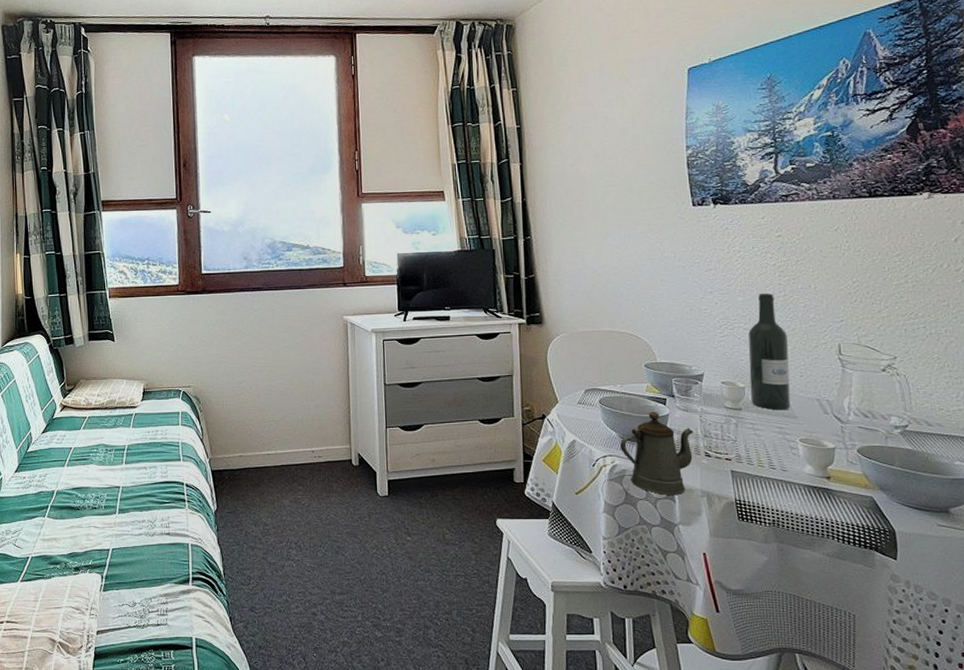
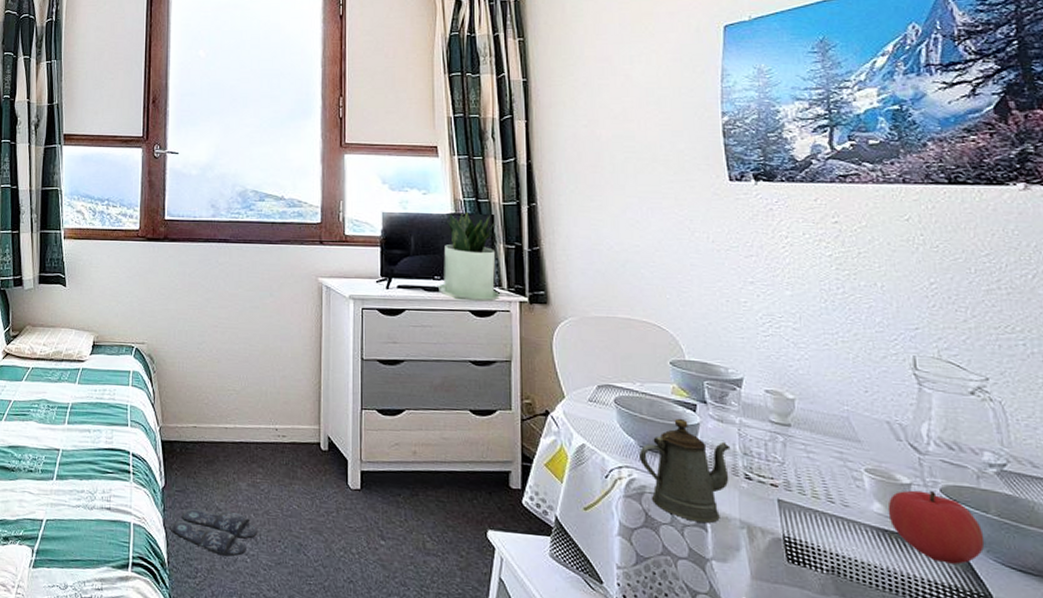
slippers: none [223,525,301,563] -> present [170,508,257,556]
planter: none [449,248,502,326] -> present [438,211,500,302]
wine bottle: present [748,293,791,411] -> none [798,289,853,432]
fruit: none [816,451,890,508] -> present [887,490,985,565]

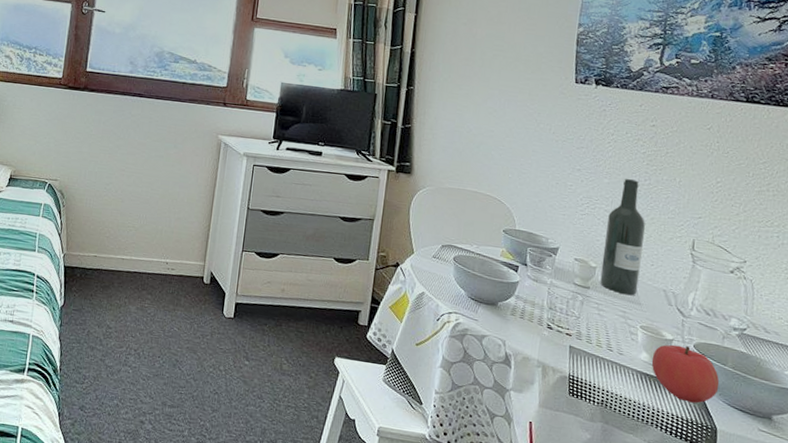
slippers: present [170,508,257,556] -> none [64,325,141,367]
planter: present [438,211,500,302] -> none [321,89,378,168]
coffee pot: present [639,418,731,523] -> none [466,276,540,361]
wine bottle: none [798,289,853,432] -> present [600,179,646,296]

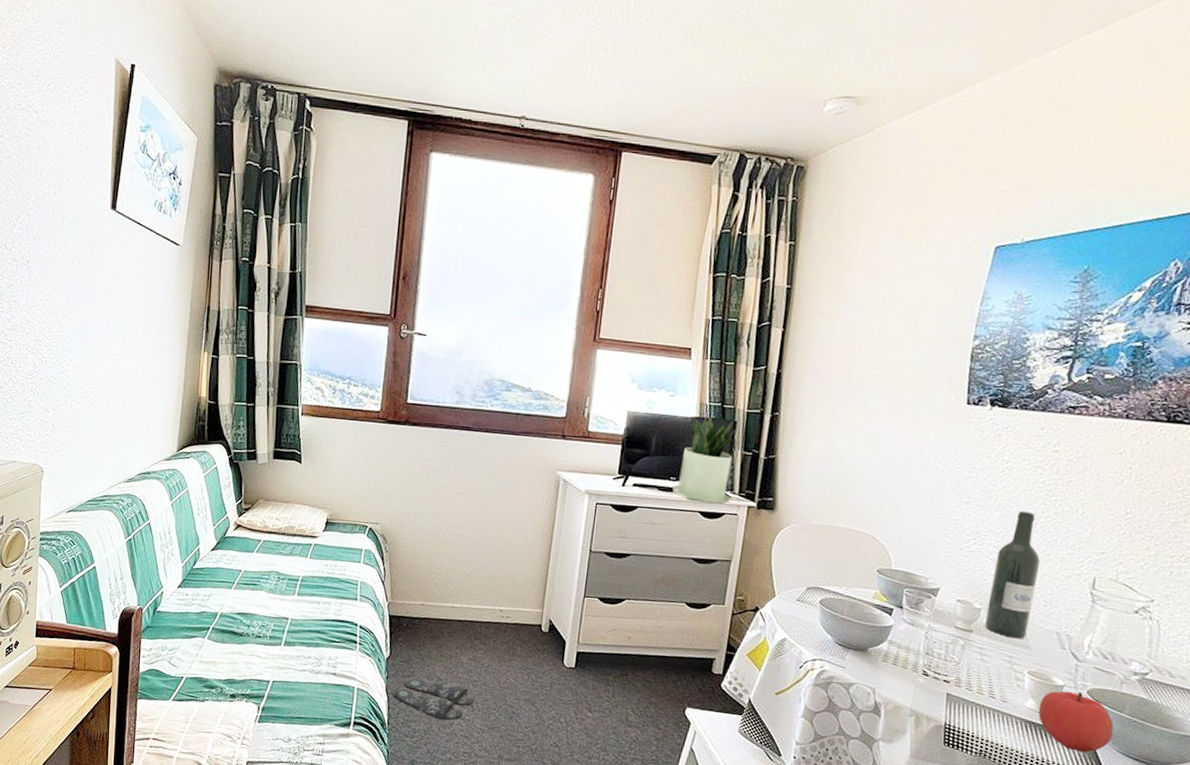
slippers: none [64,325,141,367] -> present [391,677,474,720]
planter: none [321,89,378,168] -> present [672,416,738,505]

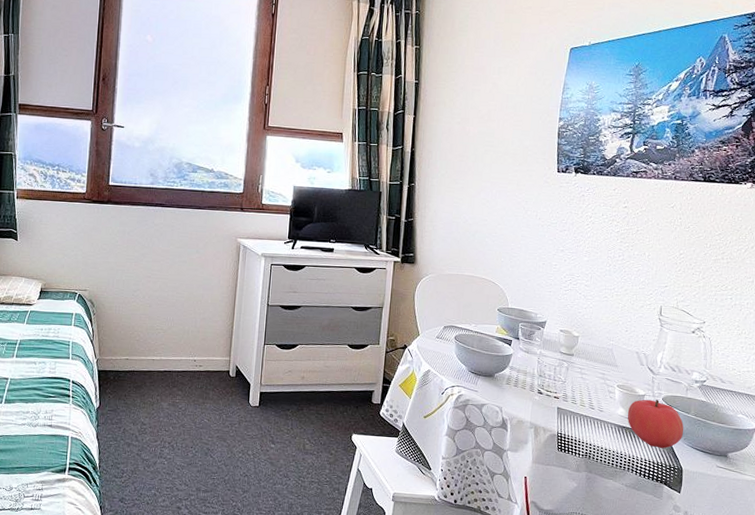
slippers: present [391,677,474,720] -> none [102,423,174,460]
planter: present [672,416,738,505] -> none [333,188,383,261]
wine bottle: present [984,511,1041,639] -> none [582,256,621,359]

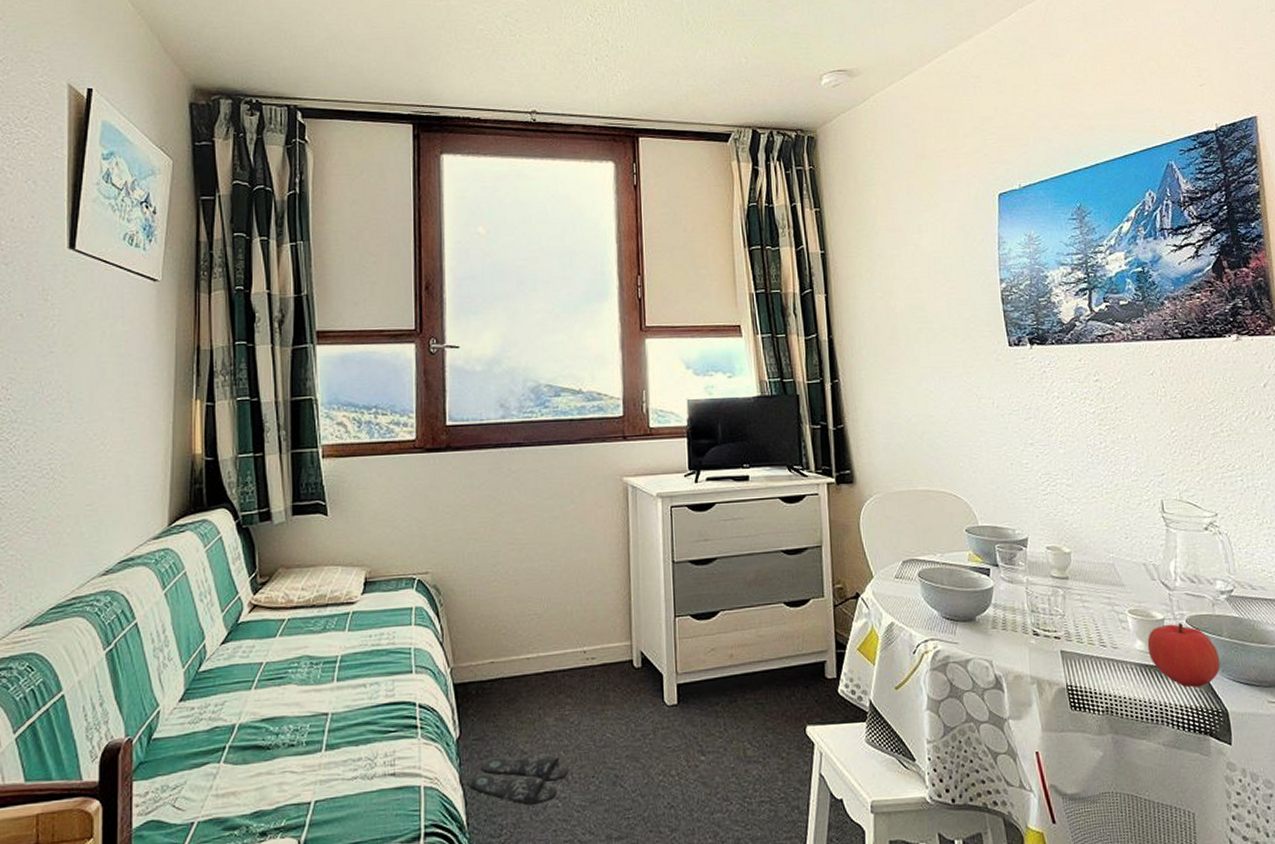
slippers: none [102,423,174,460] -> present [467,752,568,805]

